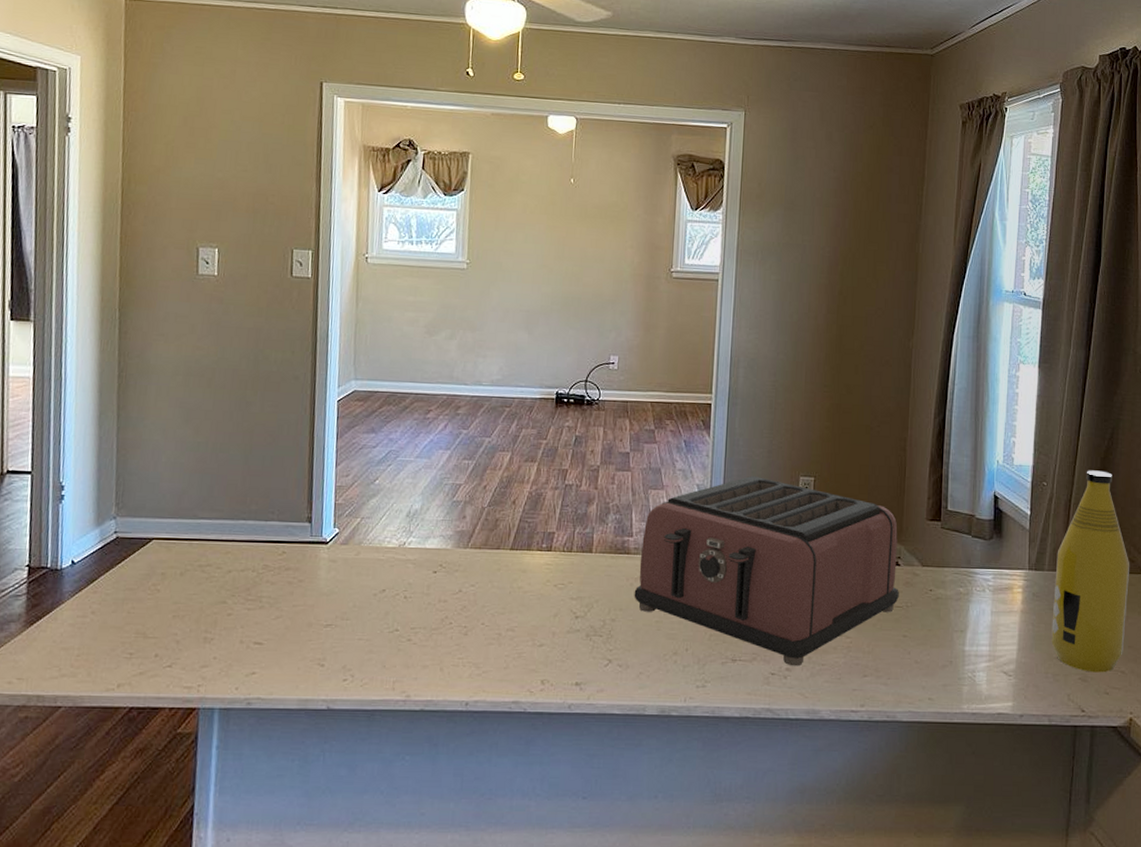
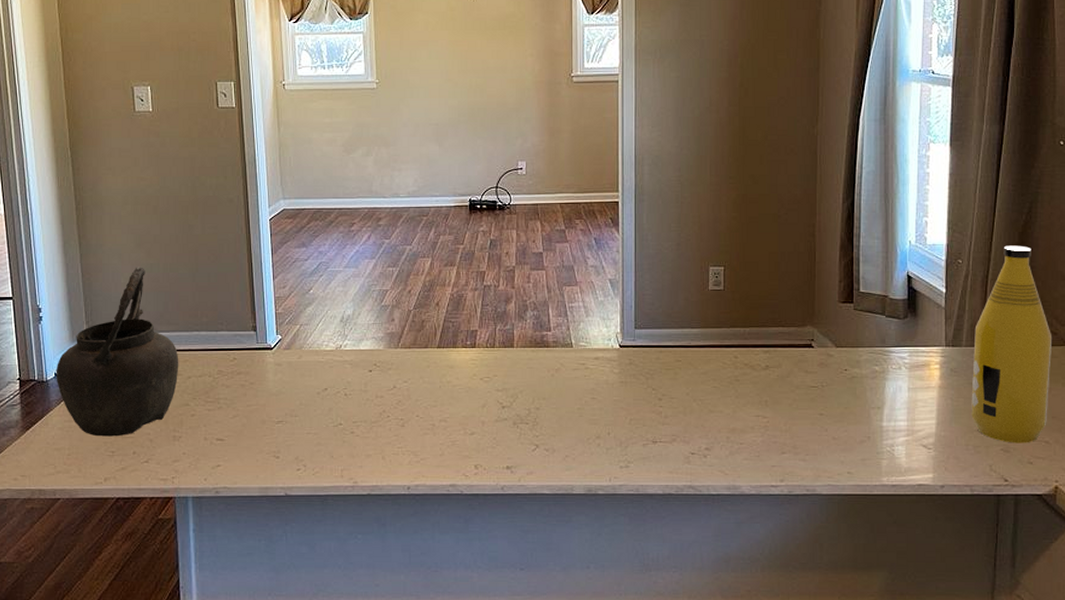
kettle: none [72,444,220,636] -> present [56,267,179,437]
toaster: present [634,475,899,667] -> none [555,268,814,446]

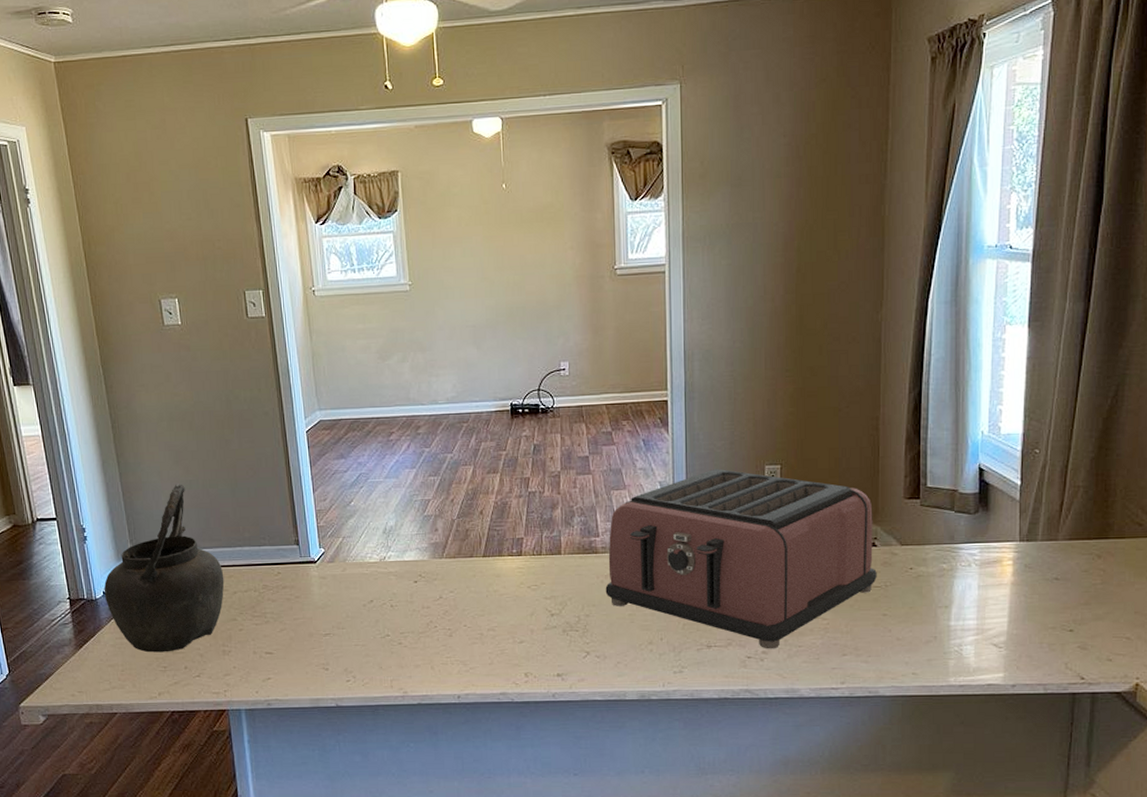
toaster: none [555,268,814,446] -> present [605,468,877,649]
bottle: present [971,245,1053,443] -> none [1046,432,1138,640]

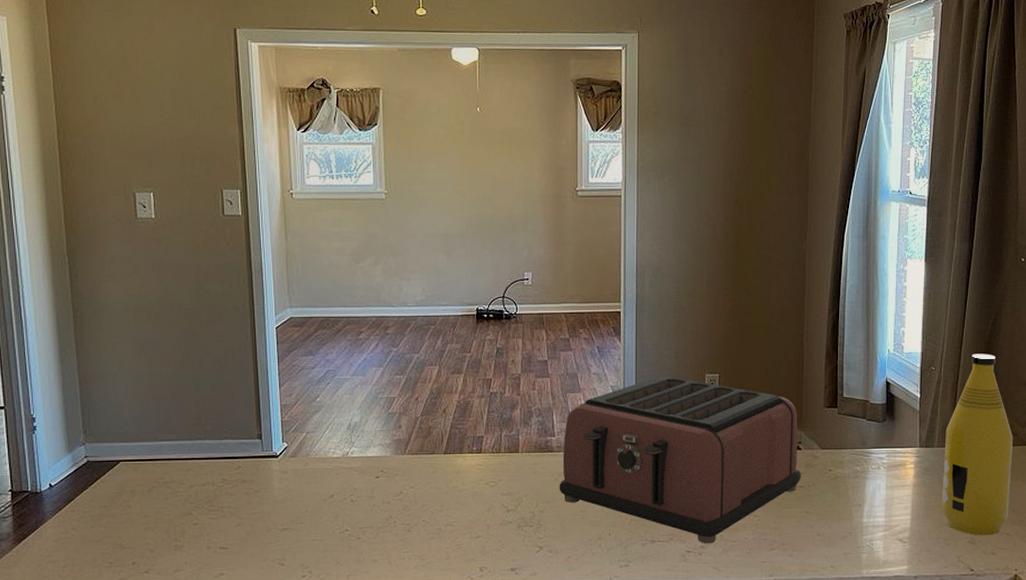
kettle: present [104,484,225,653] -> none [50,375,181,548]
bottle: none [1046,432,1138,640] -> present [942,353,1014,536]

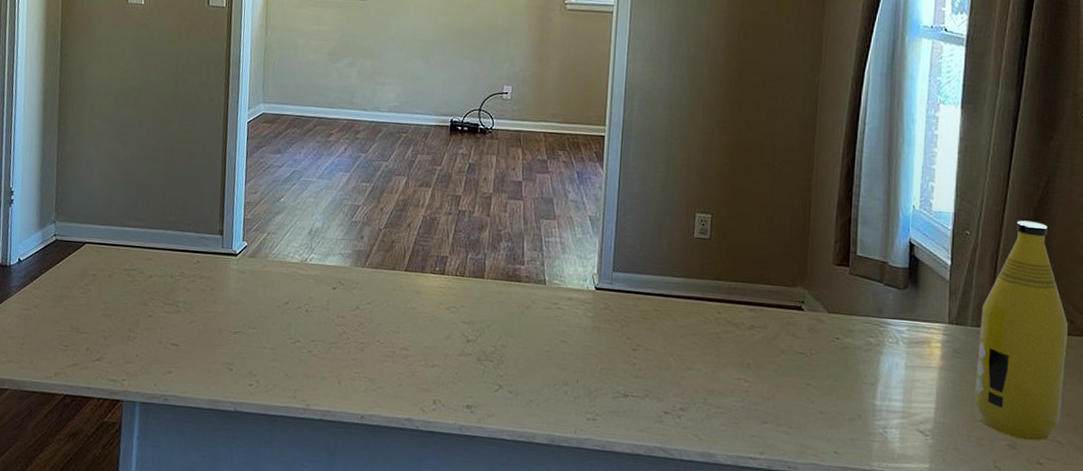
toaster: present [559,375,801,544] -> none [525,209,802,407]

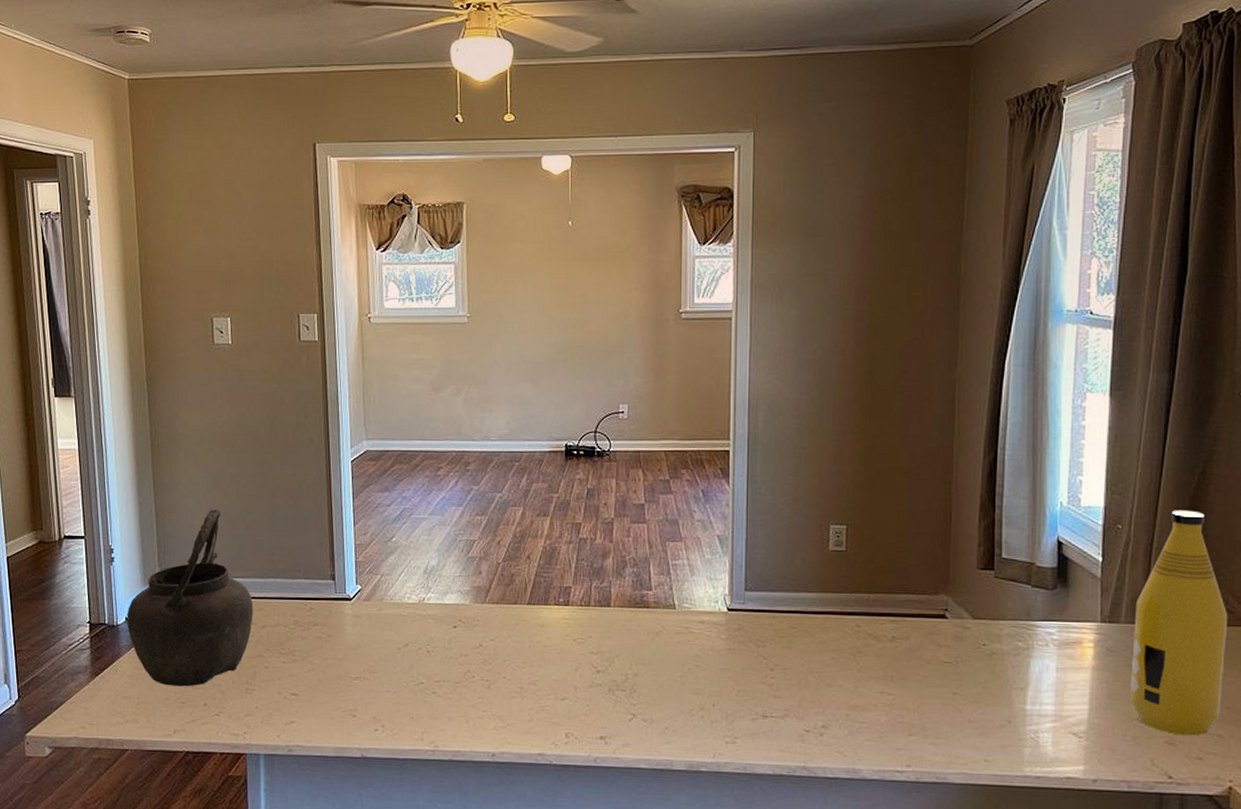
kettle: none [19,158,143,331] -> present [126,508,254,687]

